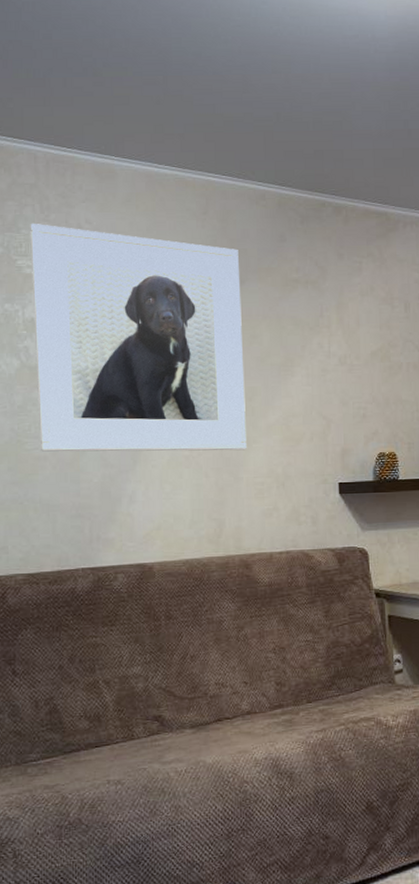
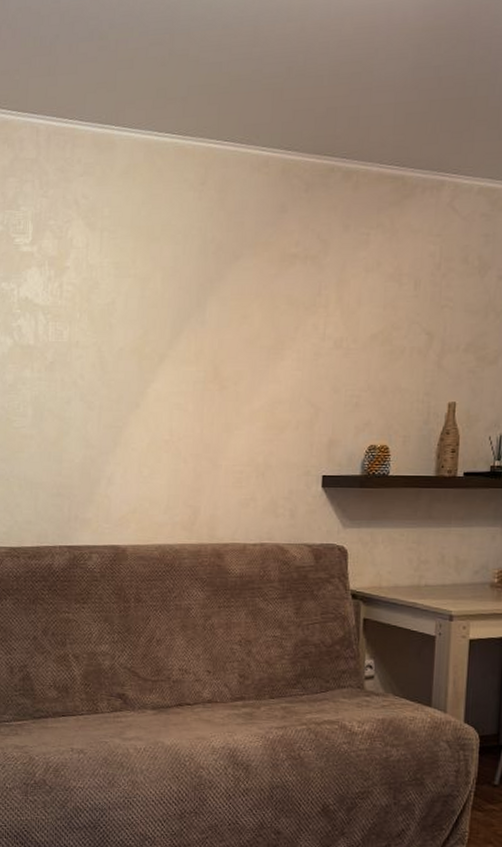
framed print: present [30,223,247,452] -> none [27,199,235,437]

